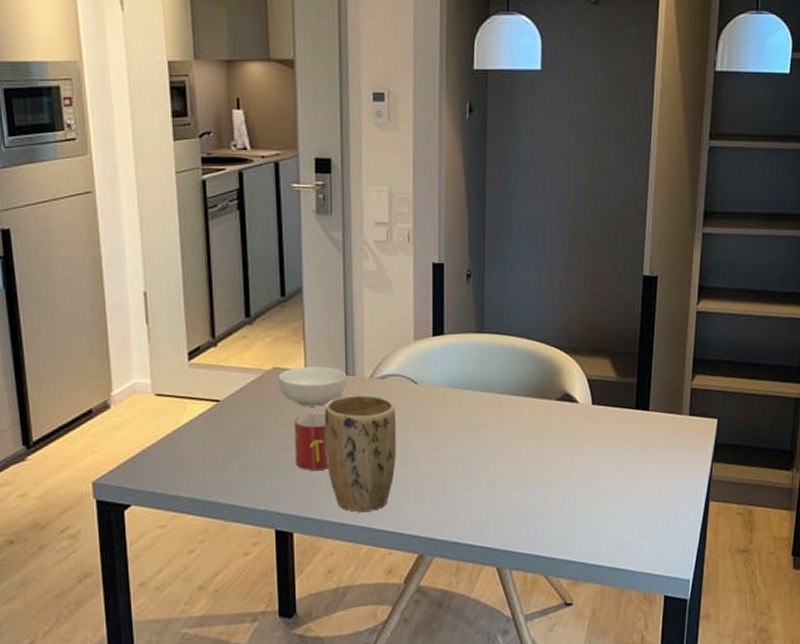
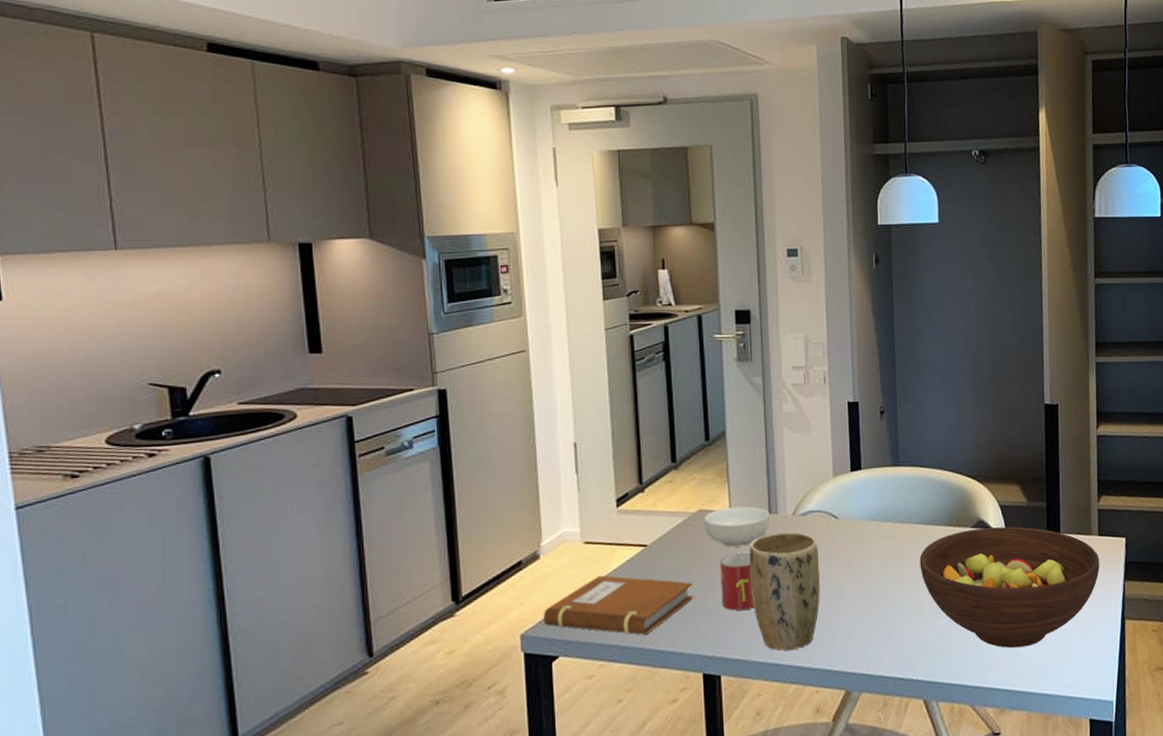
notebook: none [114,428,266,489] -> present [543,575,693,635]
fruit bowl: none [500,401,689,523] -> present [919,526,1100,649]

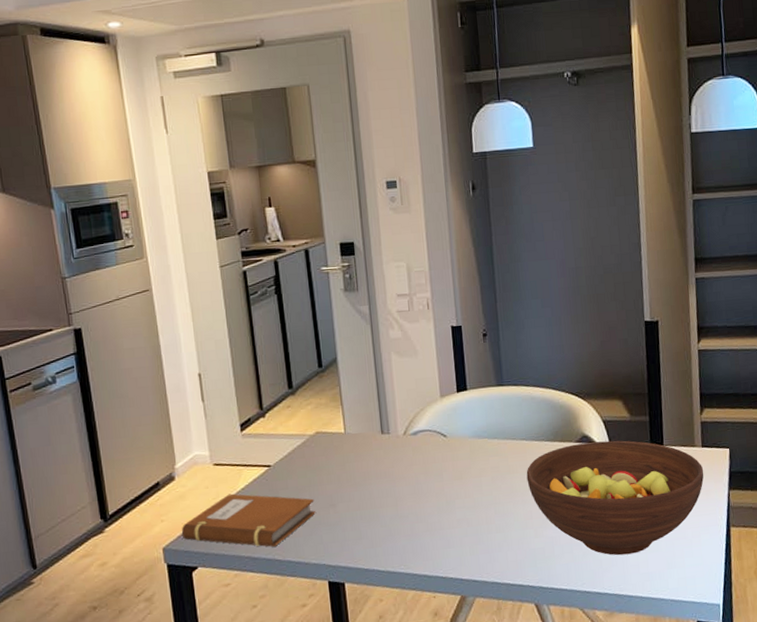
cereal bowl: present [703,506,769,547] -> none [321,427,382,466]
mug: present [720,552,755,611] -> none [338,470,372,524]
plant pot: present [749,532,820,651] -> none [364,450,434,560]

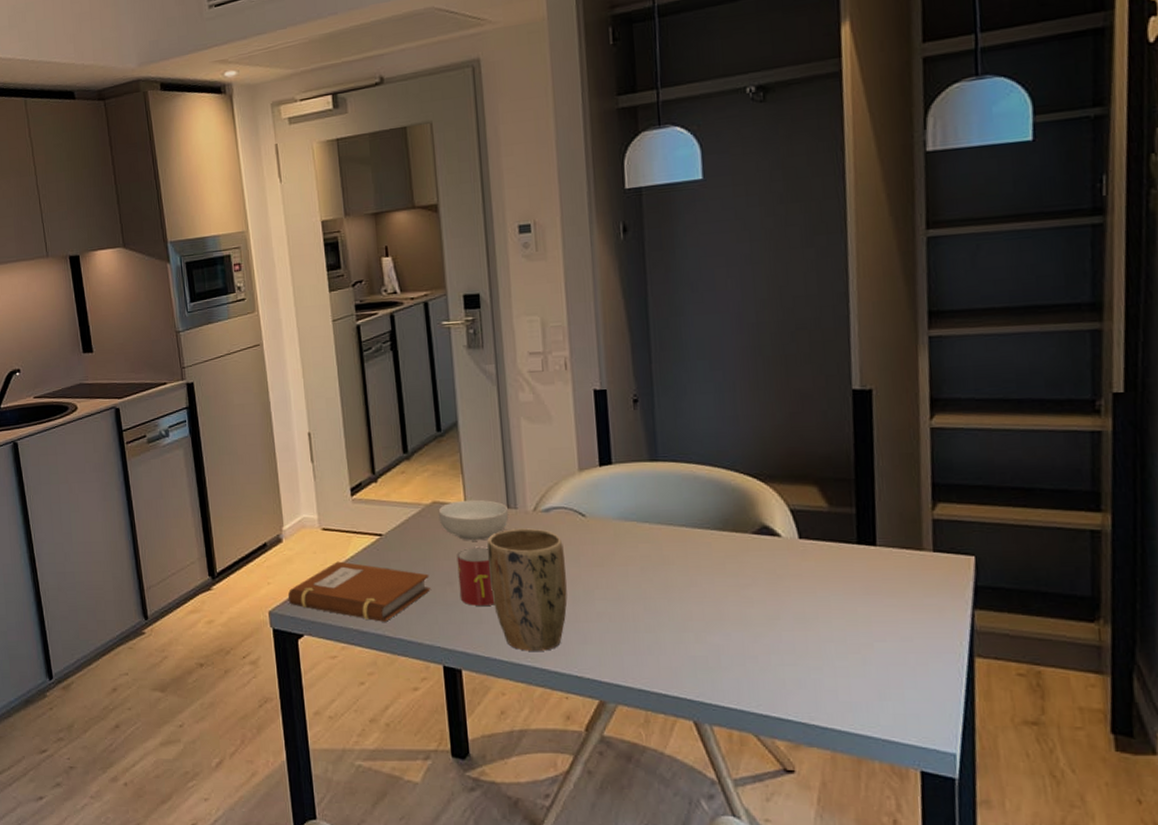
cereal bowl: none [321,427,382,466] -> present [438,499,508,541]
mug: none [338,470,372,524] -> present [456,547,495,606]
plant pot: none [364,450,434,560] -> present [487,528,568,651]
fruit bowl: present [526,440,704,556] -> none [685,534,936,676]

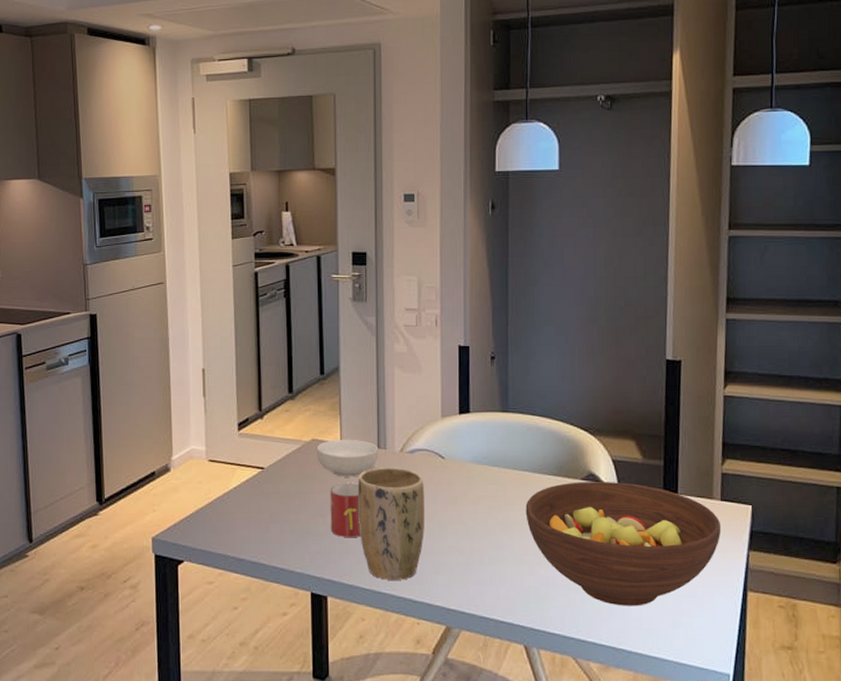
notebook: present [287,561,430,622] -> none [171,491,304,550]
fruit bowl: none [685,534,936,676] -> present [525,482,722,606]

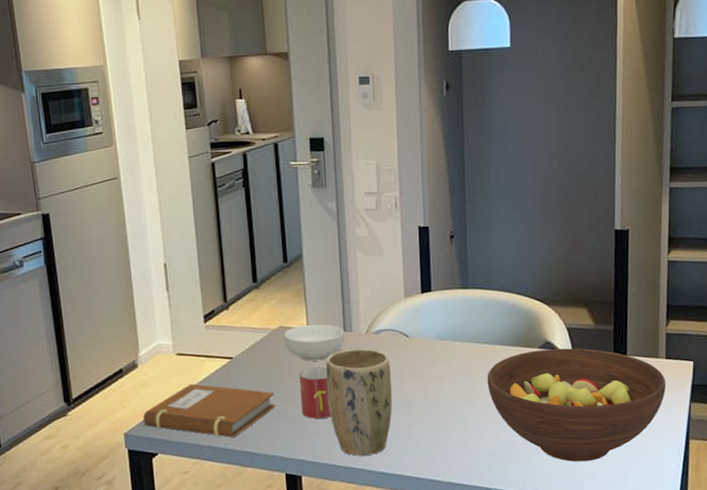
notebook: none [171,491,304,550] -> present [142,383,275,438]

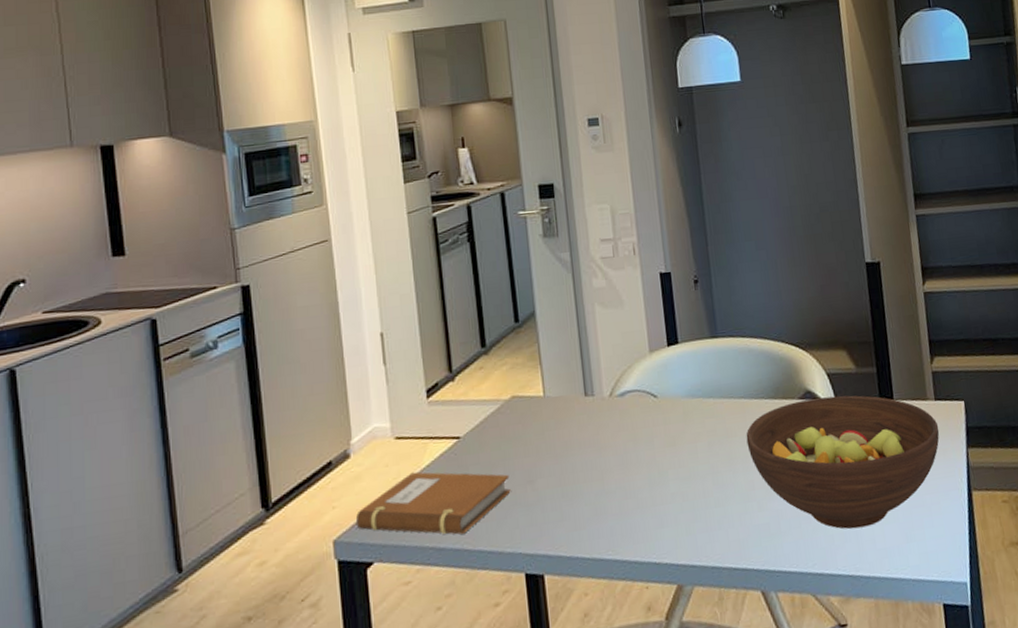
cereal bowl: present [283,324,344,362] -> none [517,389,586,435]
mug: present [299,366,332,419] -> none [536,439,576,503]
plant pot: present [325,348,392,456] -> none [566,414,644,544]

